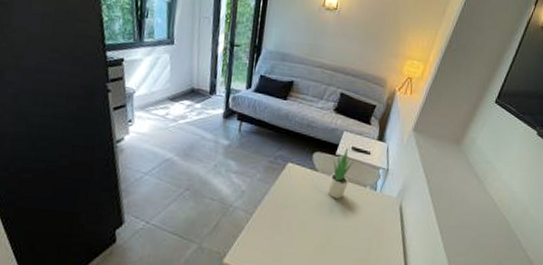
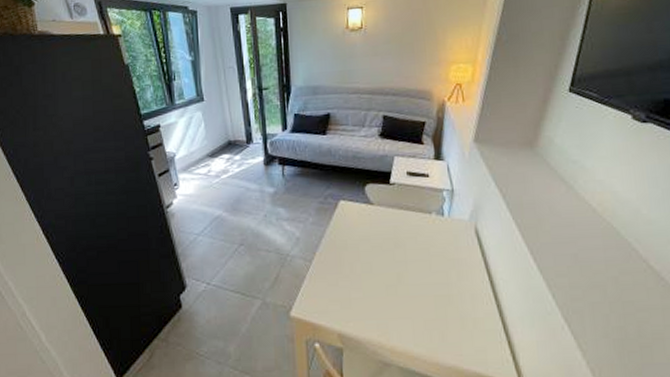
potted plant: present [327,148,354,199] -> none [388,174,412,231]

